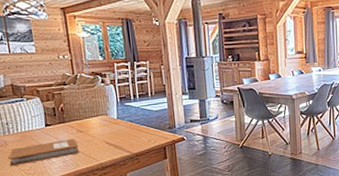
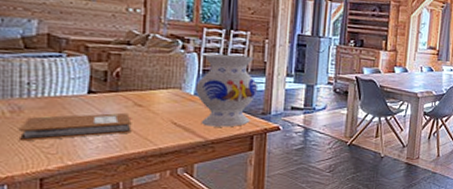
vase: none [116,81,163,143] -> present [195,53,259,127]

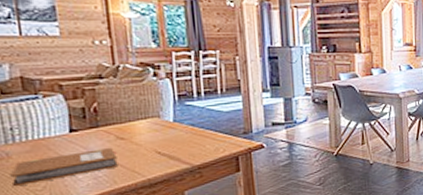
vase: present [195,53,259,127] -> none [173,75,236,152]

